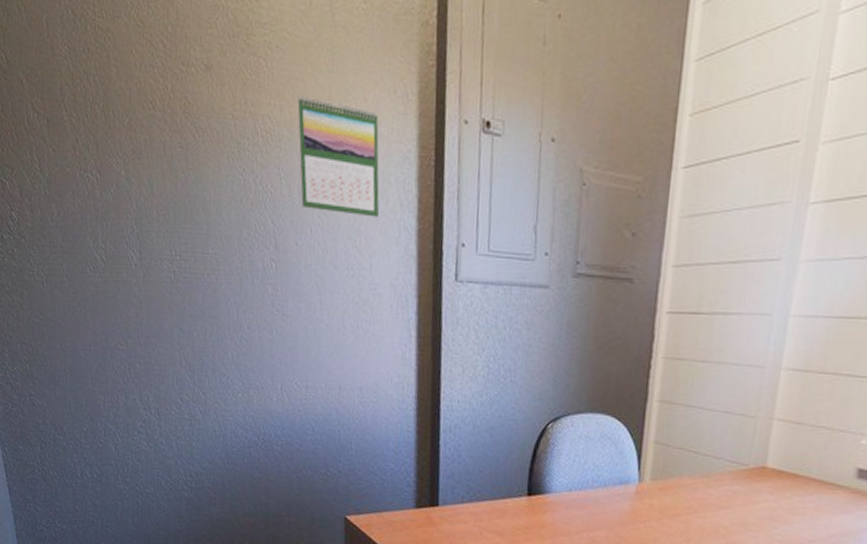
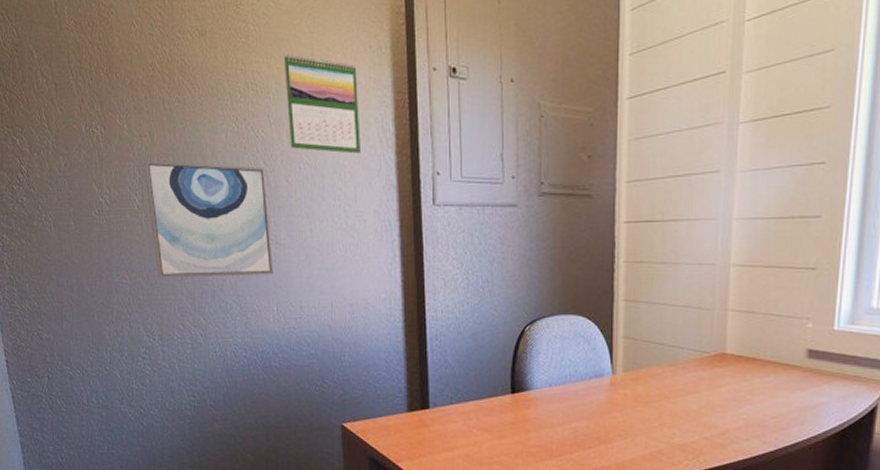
wall art: none [142,214,279,350] -> present [144,161,274,279]

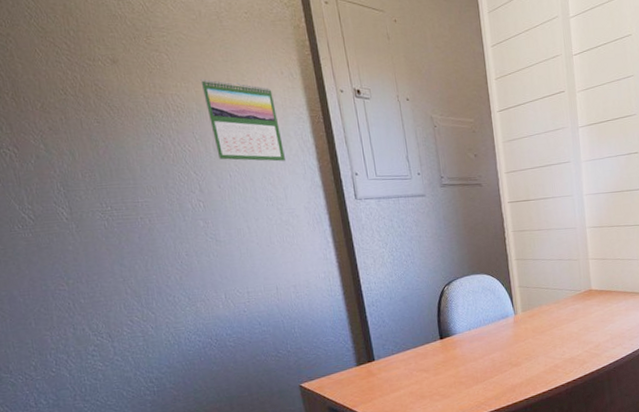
wall art: present [144,161,274,279] -> none [67,176,218,282]

